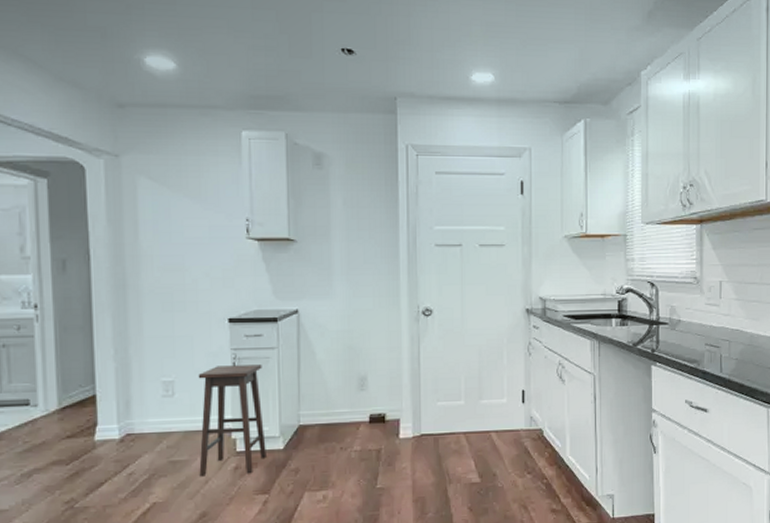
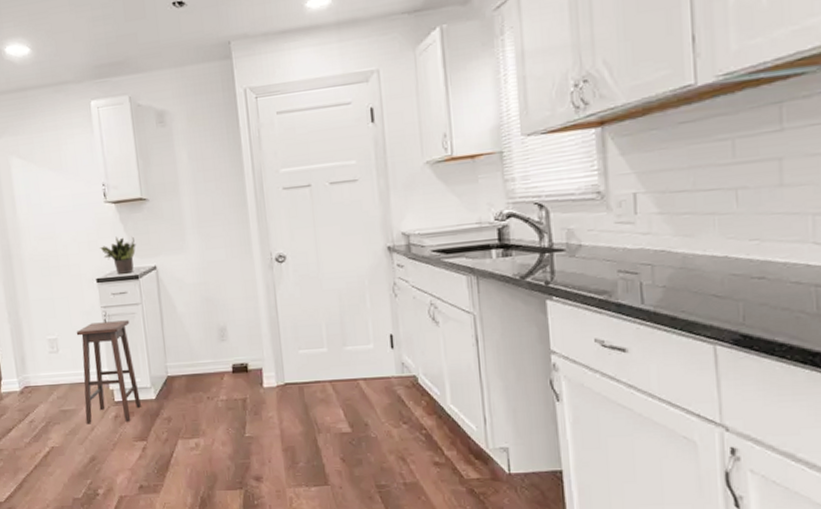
potted plant: none [236,275,278,315] -> present [100,236,136,274]

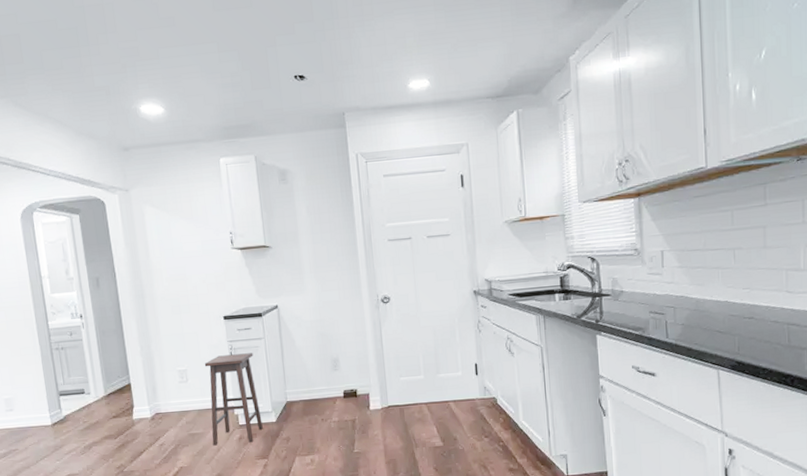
potted plant: present [100,236,136,274] -> none [227,279,260,312]

